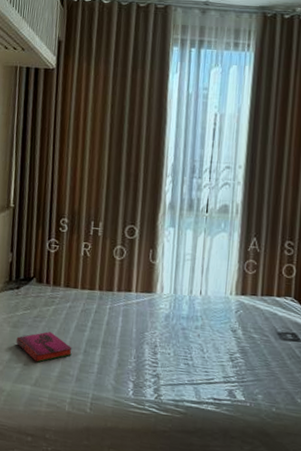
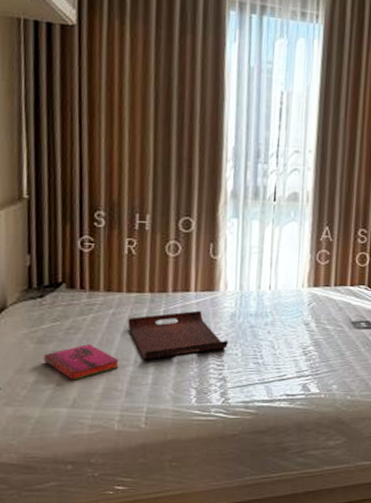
serving tray: none [80,309,162,351] -> present [127,310,228,361]

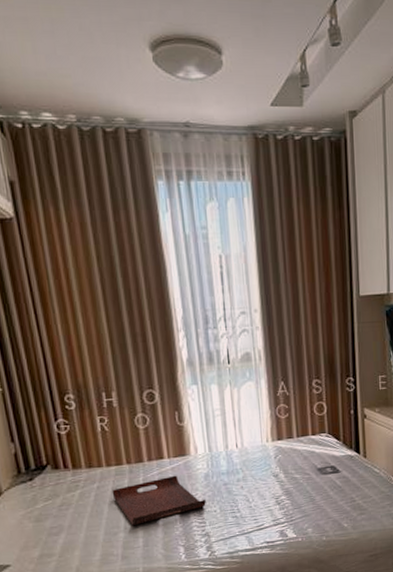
hardback book: present [43,344,119,381] -> none [43,517,111,551]

